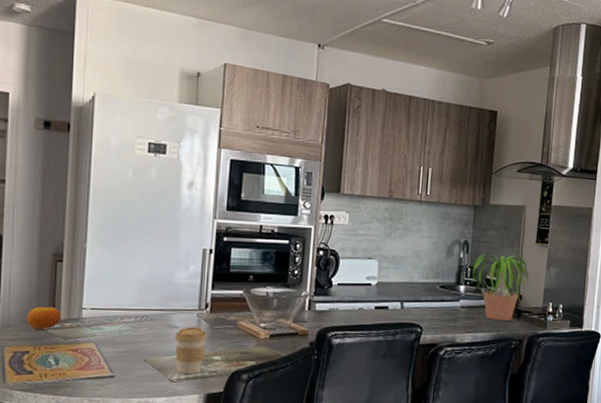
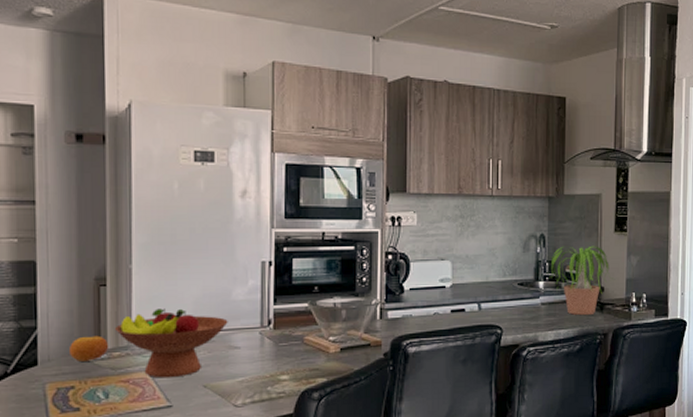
fruit bowl: none [68,286,169,351] -> present [115,308,228,379]
coffee cup: present [175,327,208,374] -> none [236,346,273,397]

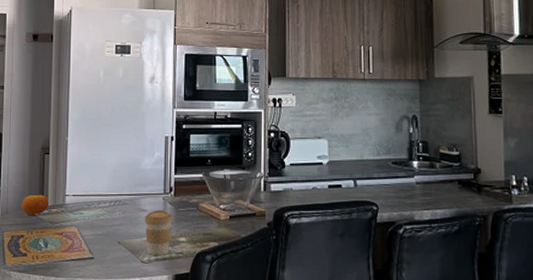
fruit bowl: present [115,308,228,379] -> none [54,174,138,234]
coffee cup: none [236,346,273,397] -> present [144,210,173,255]
potted plant: present [550,245,616,316] -> none [424,127,493,197]

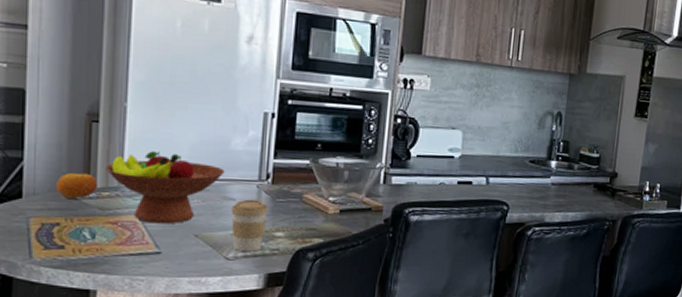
fruit bowl: none [54,174,138,234] -> present [106,151,225,224]

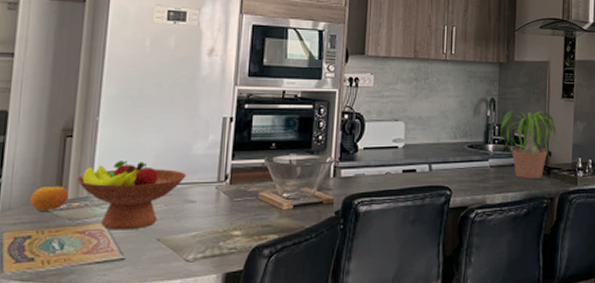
coffee cup: present [231,199,269,252] -> none [191,200,227,252]
potted plant: none [564,126,631,200] -> present [499,110,562,180]

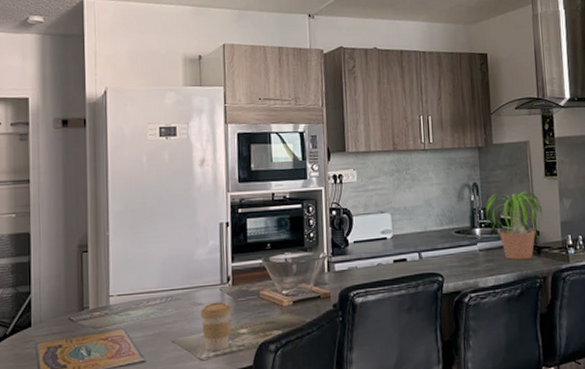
fruit: present [30,185,70,211] -> none [58,297,91,322]
fruit bowl: present [77,161,187,231] -> none [96,270,192,336]
coffee cup: none [191,200,227,252] -> present [200,301,232,351]

